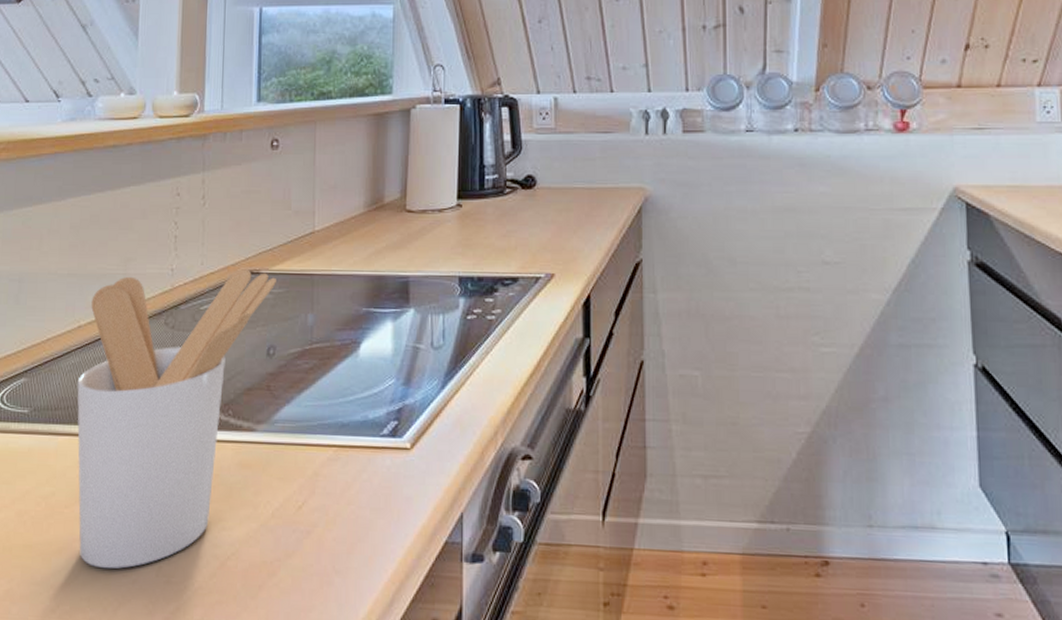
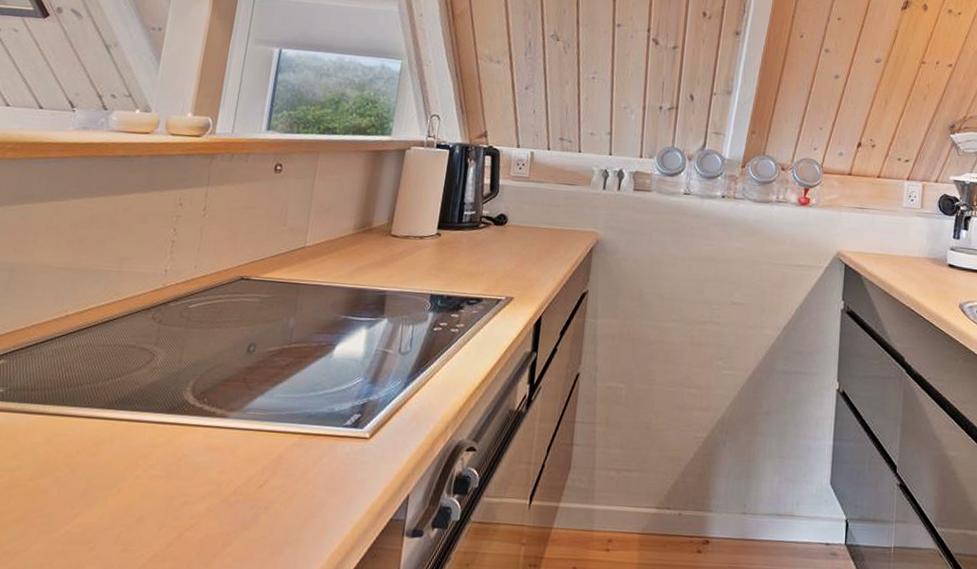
utensil holder: present [77,269,276,569] -> none [39,273,265,538]

